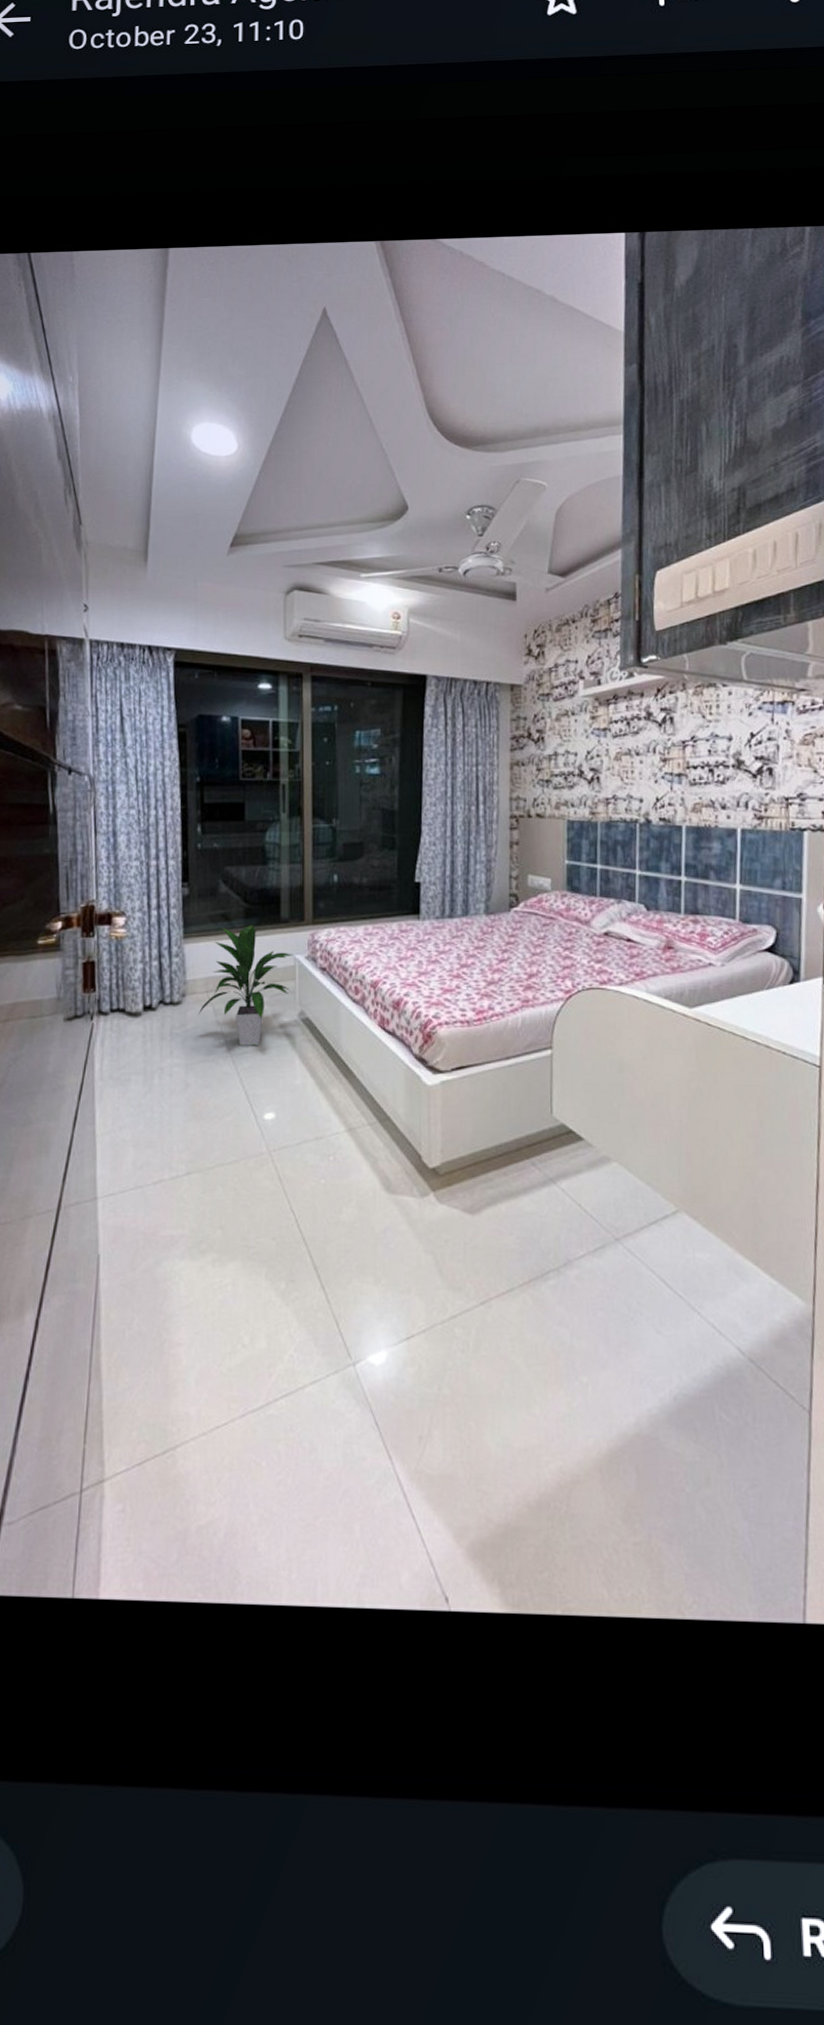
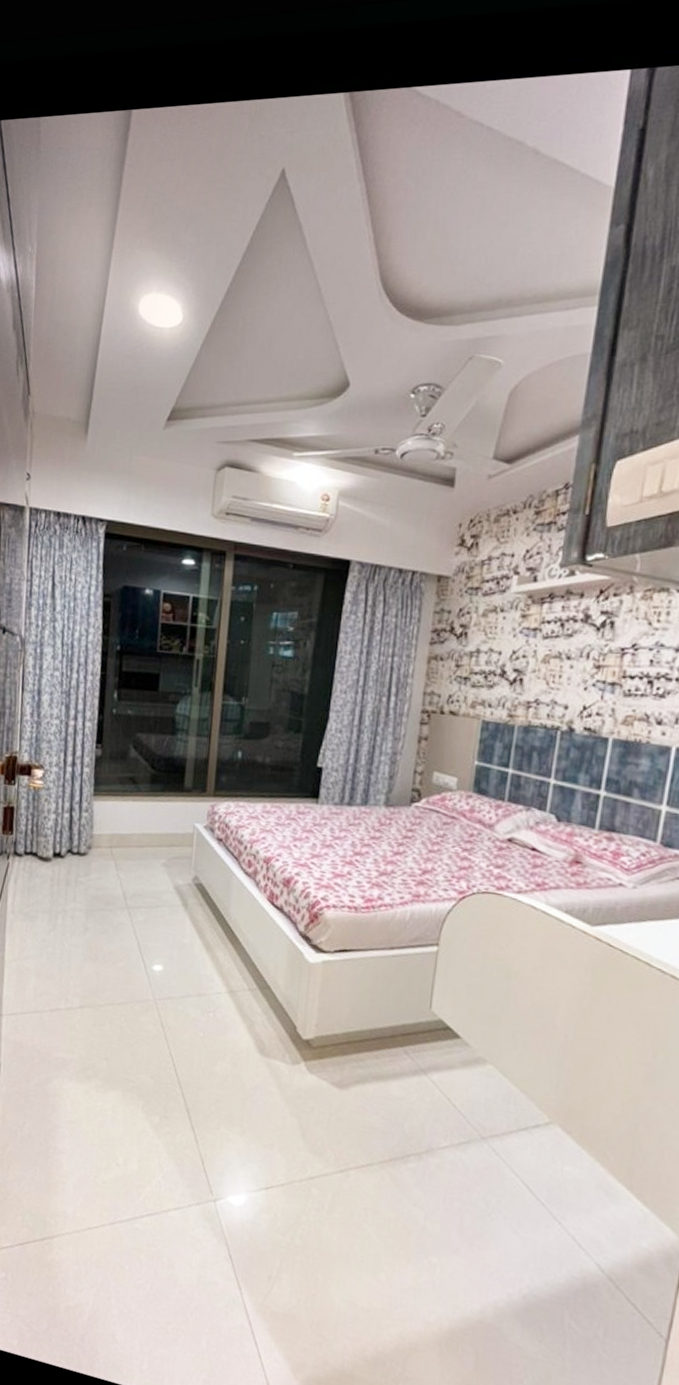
indoor plant: present [199,924,294,1046] -> none [102,789,193,903]

